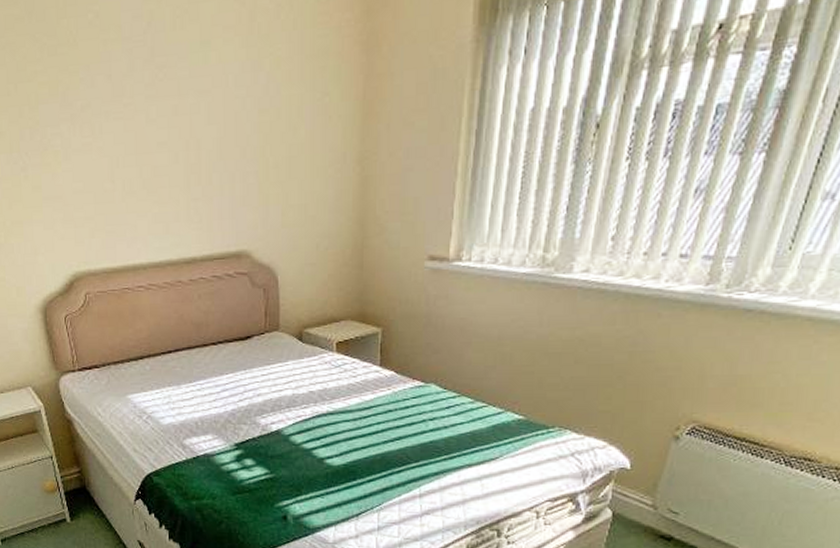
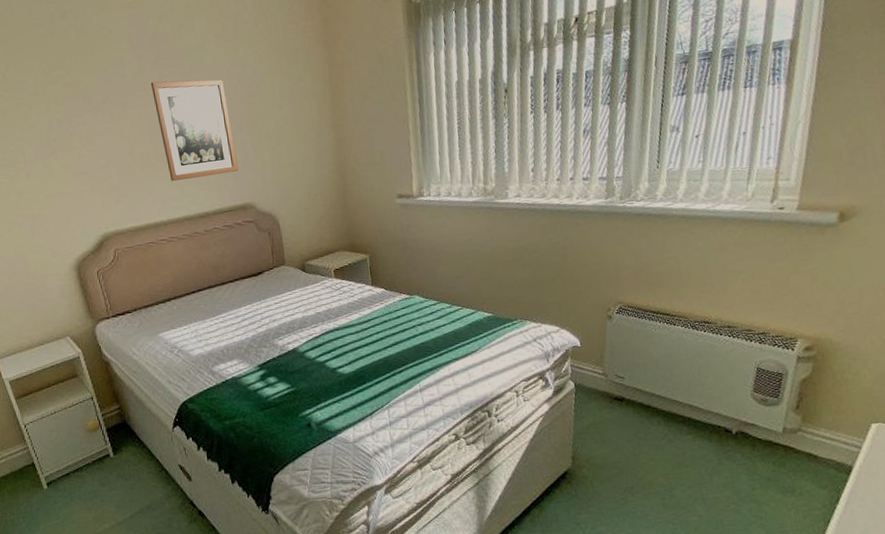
wall art: none [140,86,235,217] -> present [150,79,238,182]

